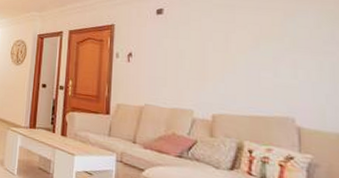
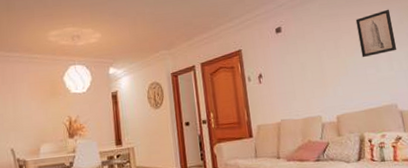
wall art: none [256,9,307,58] -> present [355,9,397,58]

